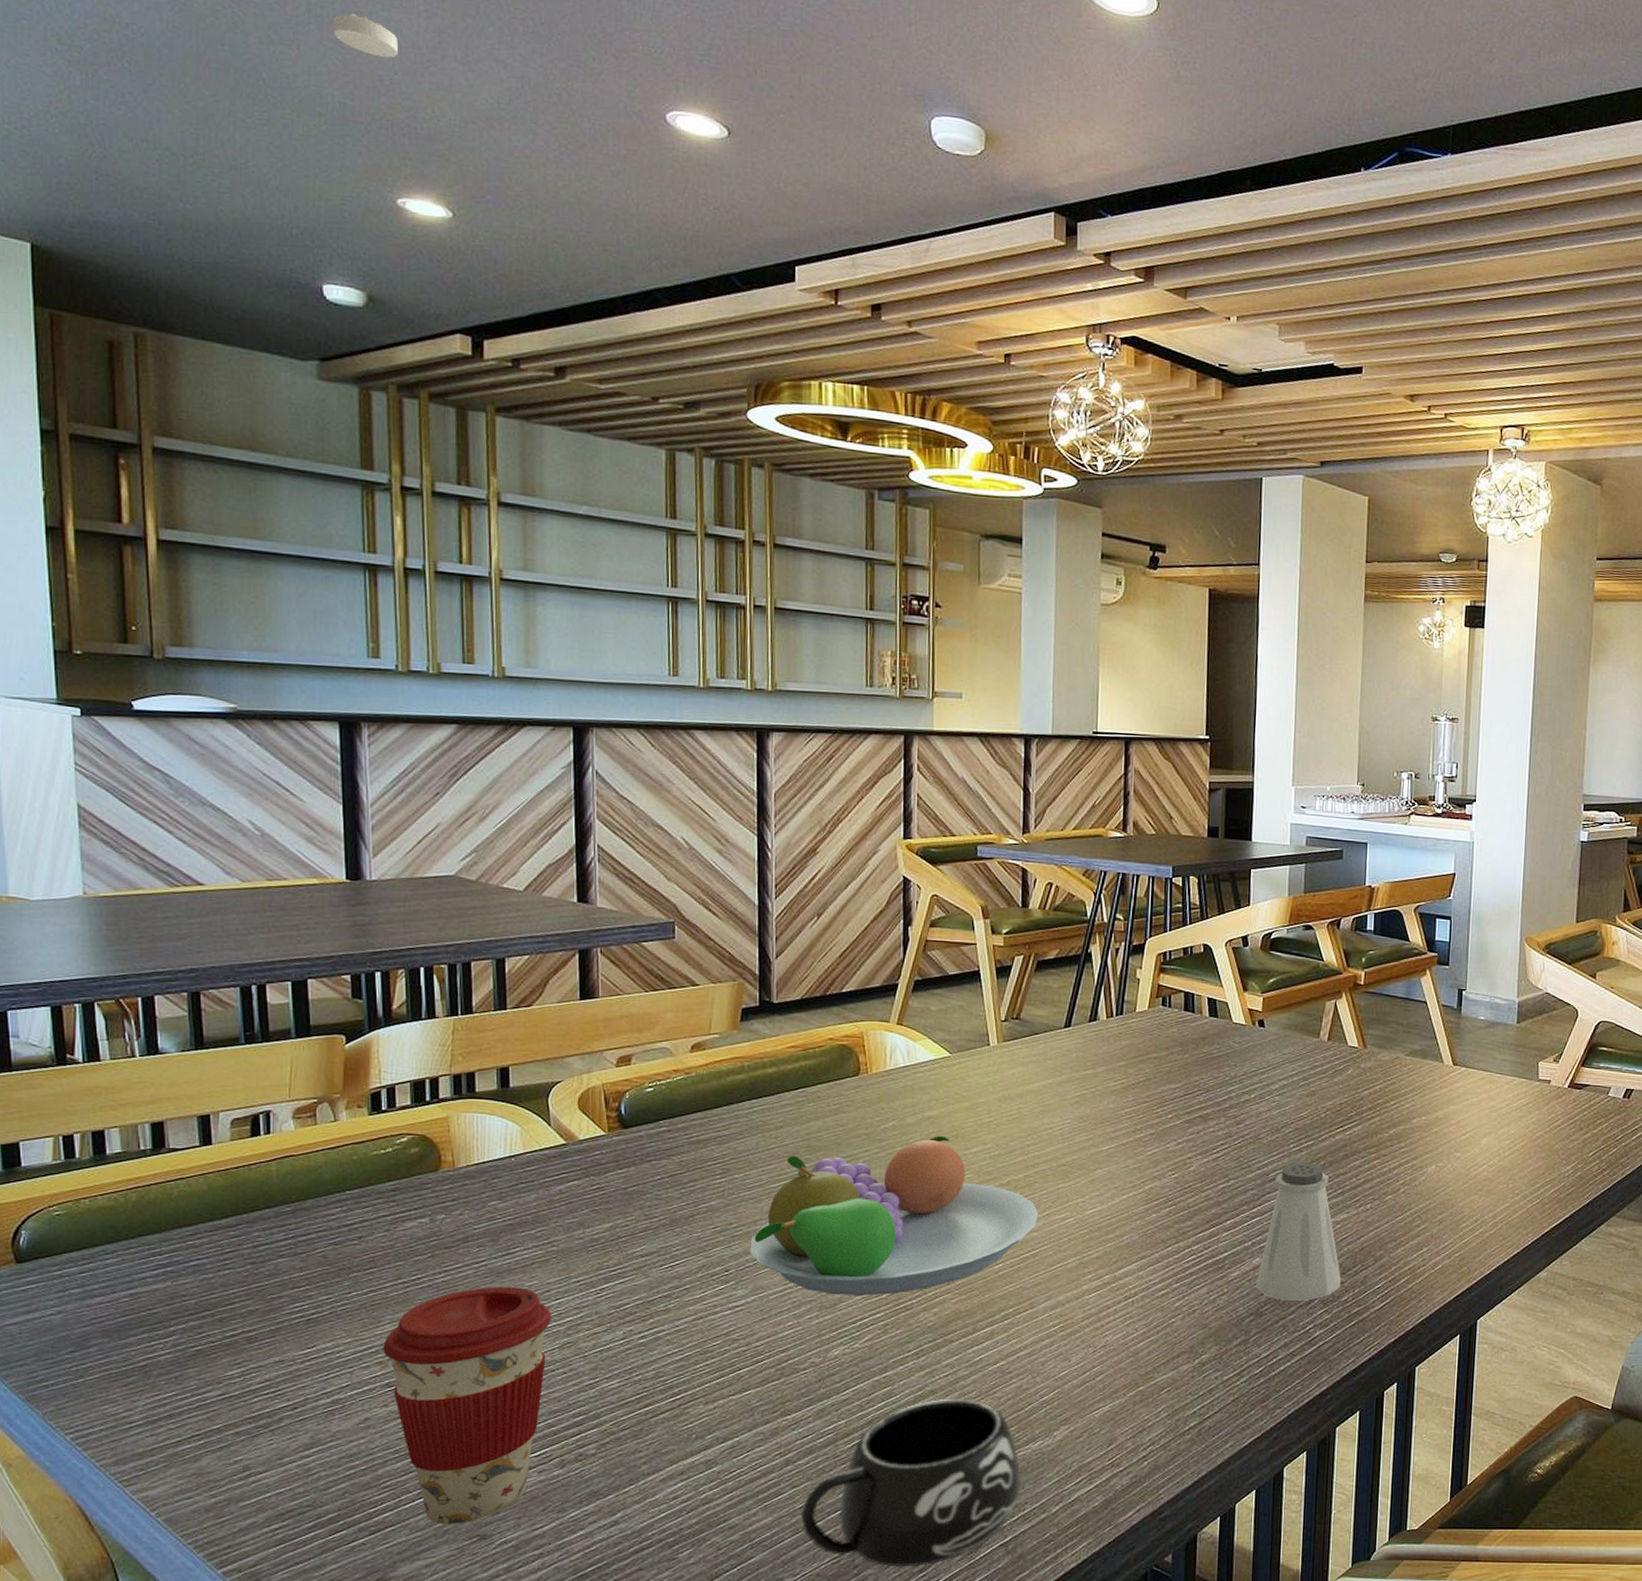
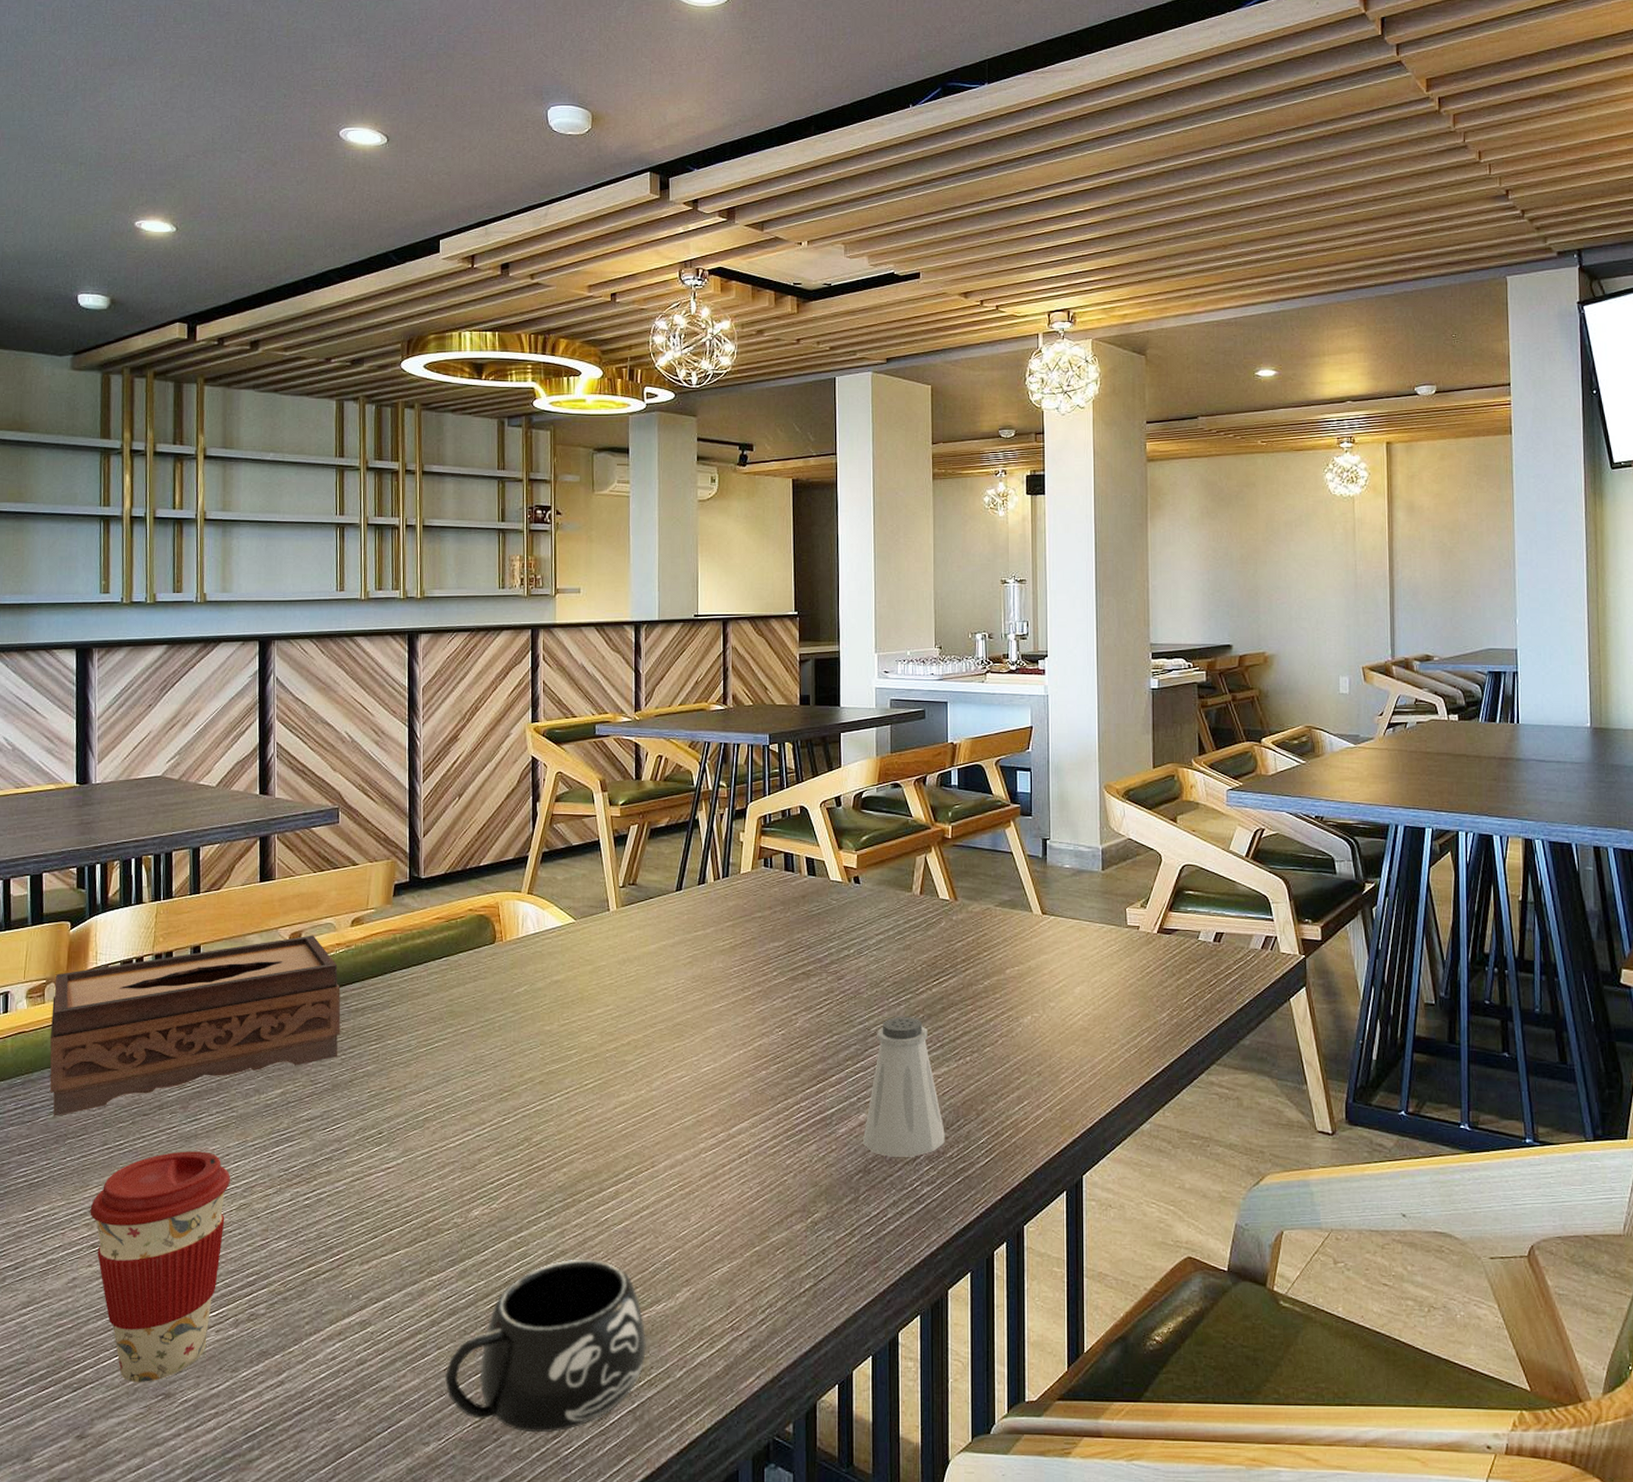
tissue box: none [326,1059,680,1248] -> present [50,935,341,1116]
smoke detector: present [333,13,398,58] -> none [93,85,140,115]
fruit bowl: present [750,1135,1039,1296] -> none [400,998,657,1156]

